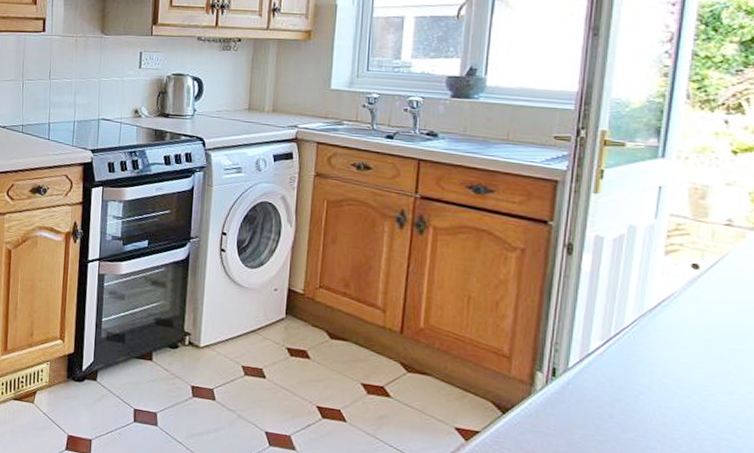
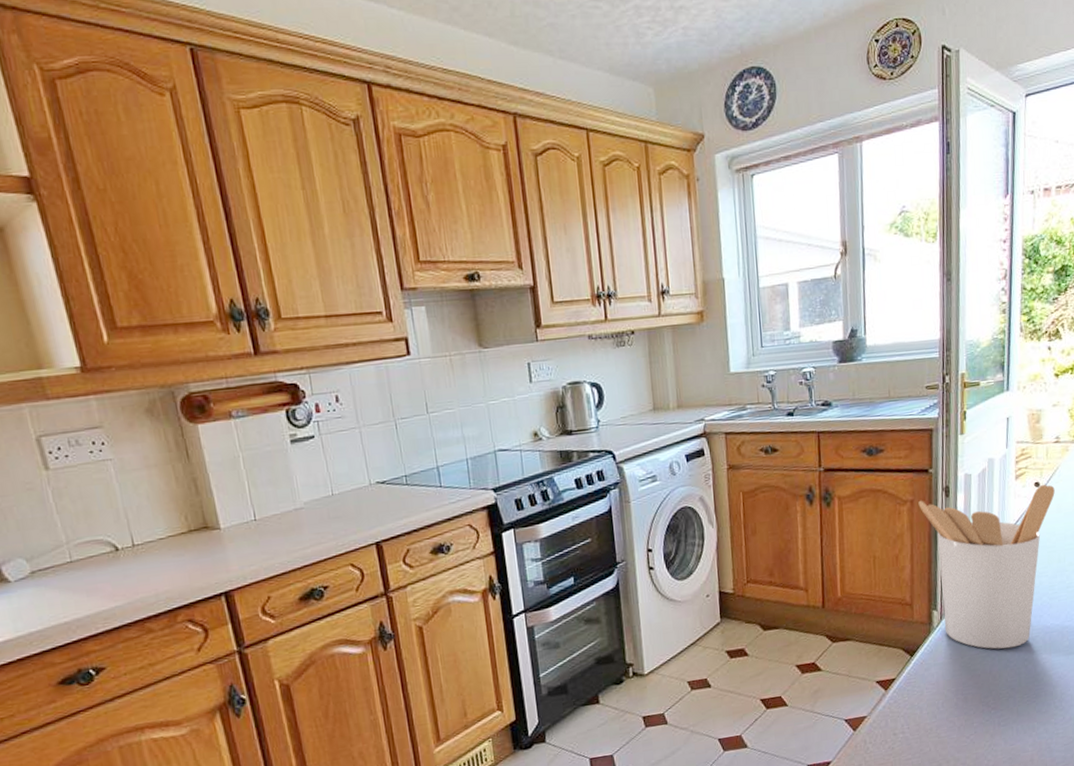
utensil holder: none [531,250,721,443] -> present [918,484,1055,649]

